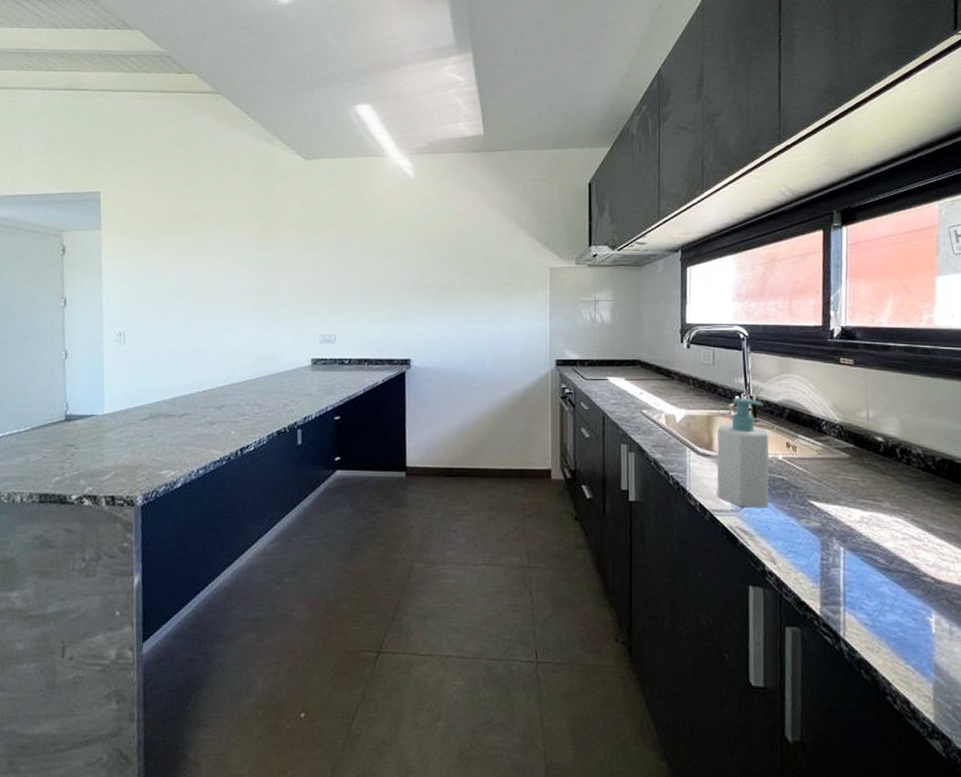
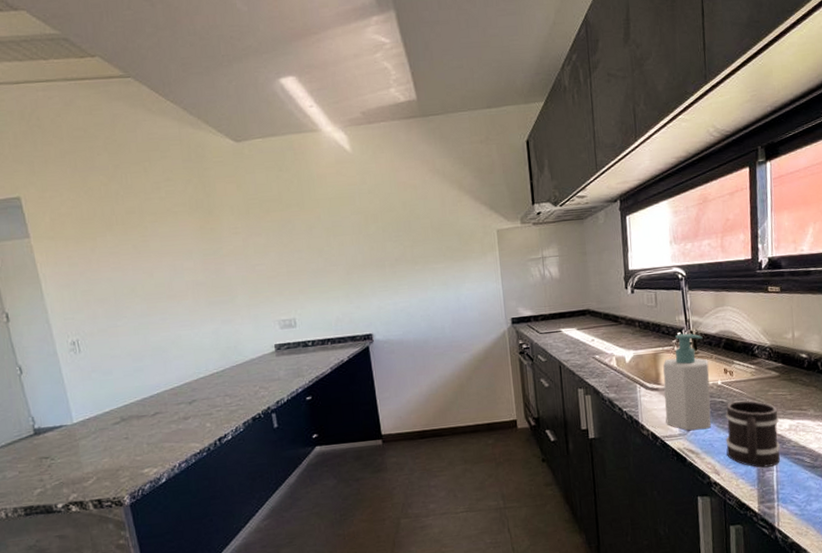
mug: none [785,481,849,563] -> present [725,400,780,468]

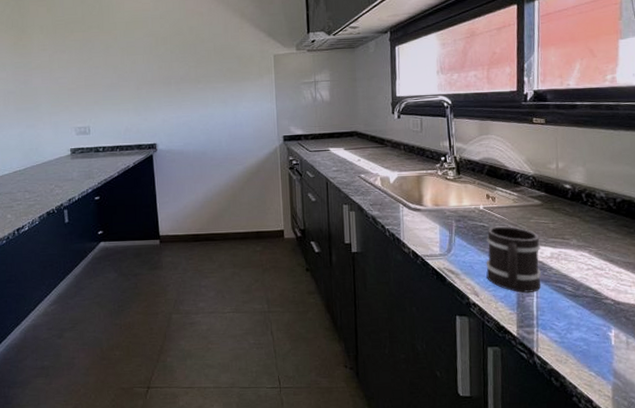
soap bottle: present [663,333,711,430] -> none [426,158,472,252]

